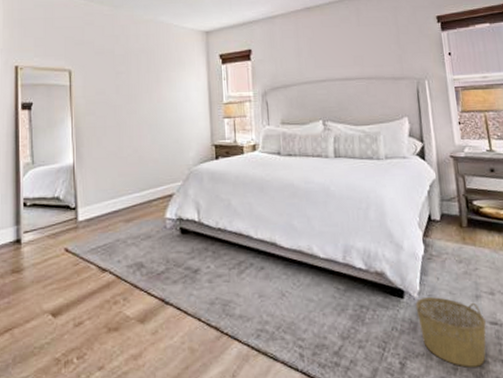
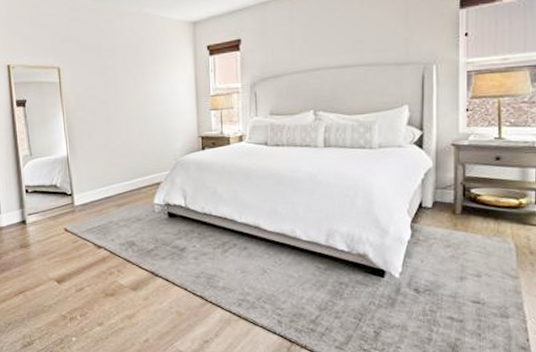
basket: present [415,297,486,368] -> none [396,277,467,338]

